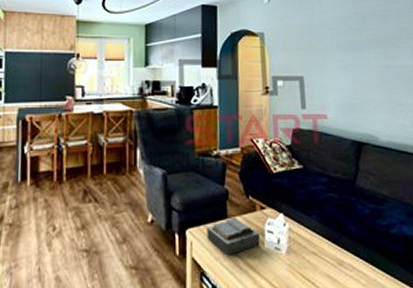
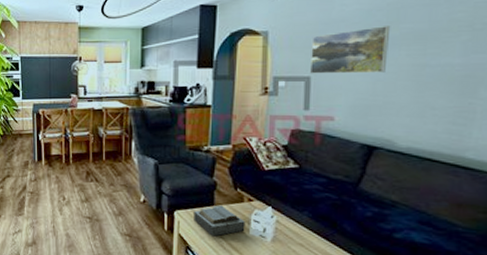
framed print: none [300,32,361,74] -> present [309,26,391,74]

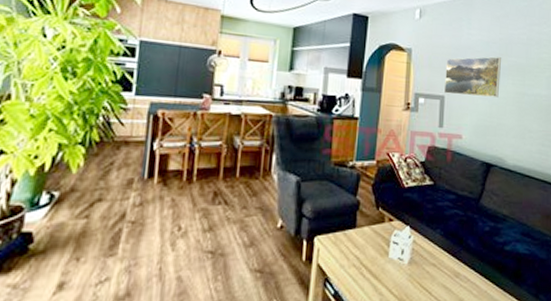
bible: present [193,205,245,237] -> none [334,227,385,264]

